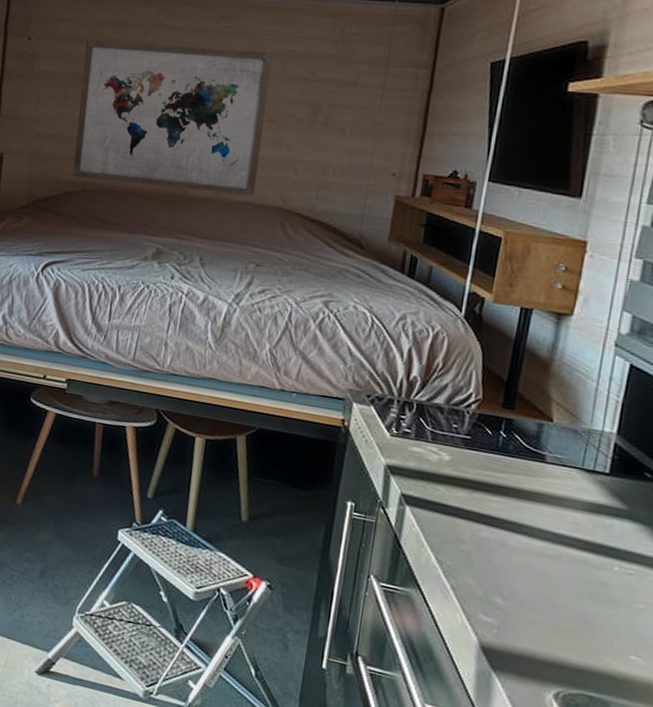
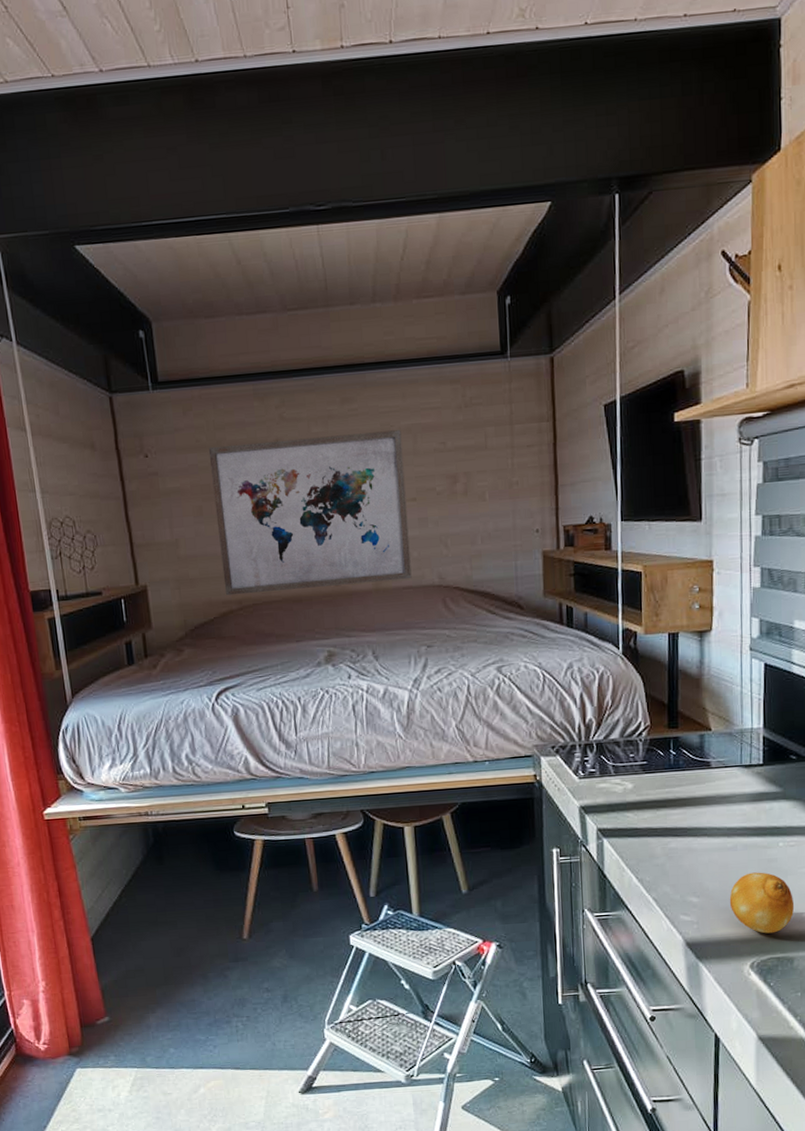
fruit: none [541,590,622,667] -> present [729,872,795,934]

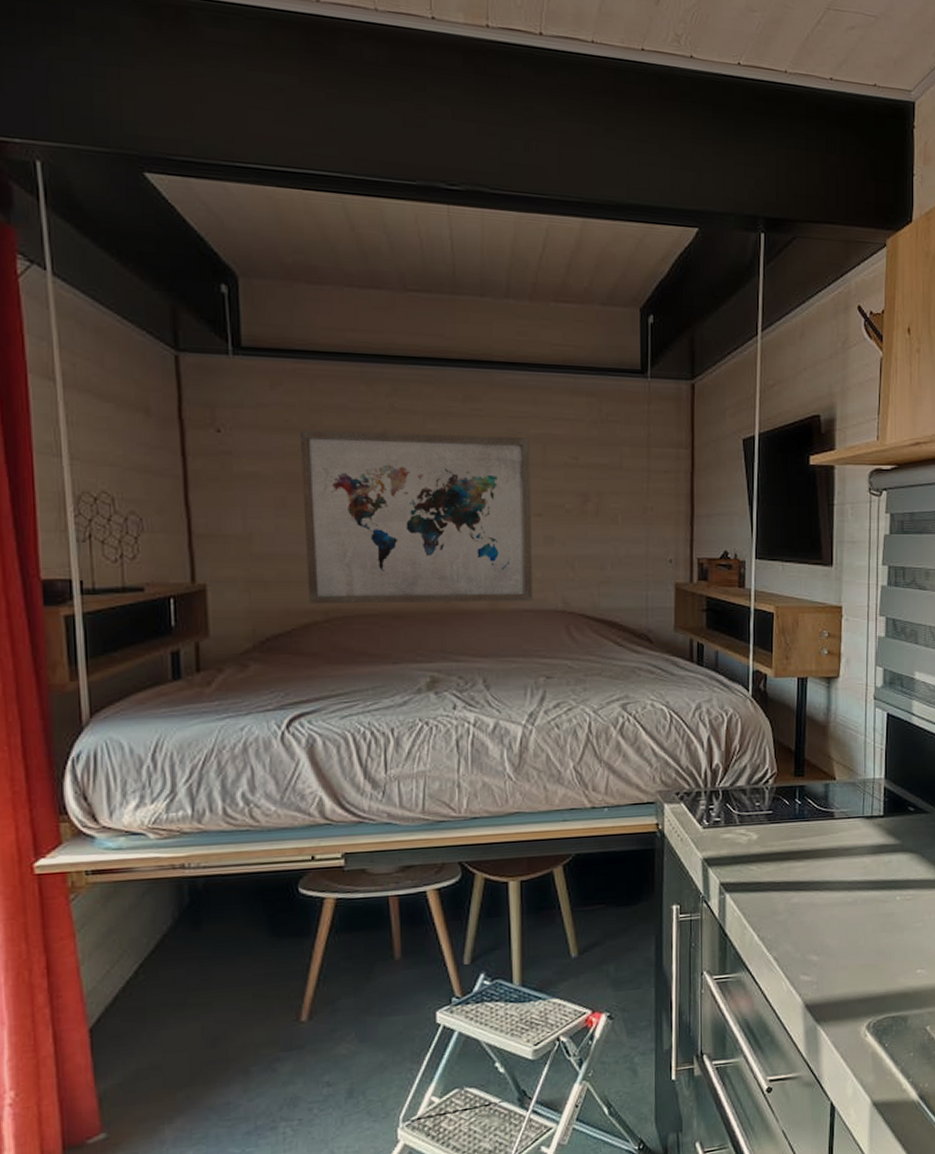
fruit: present [729,872,795,934] -> none [848,927,909,992]

